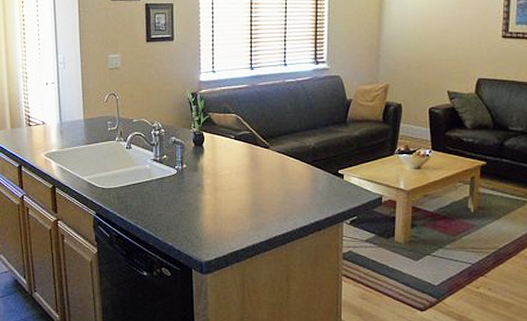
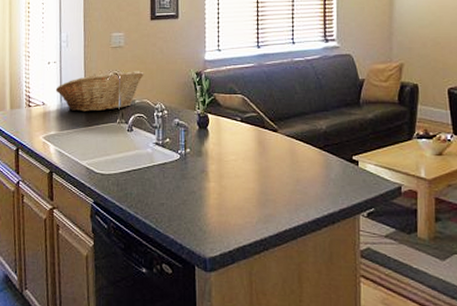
fruit basket: none [54,92,141,131] -> present [55,71,144,112]

